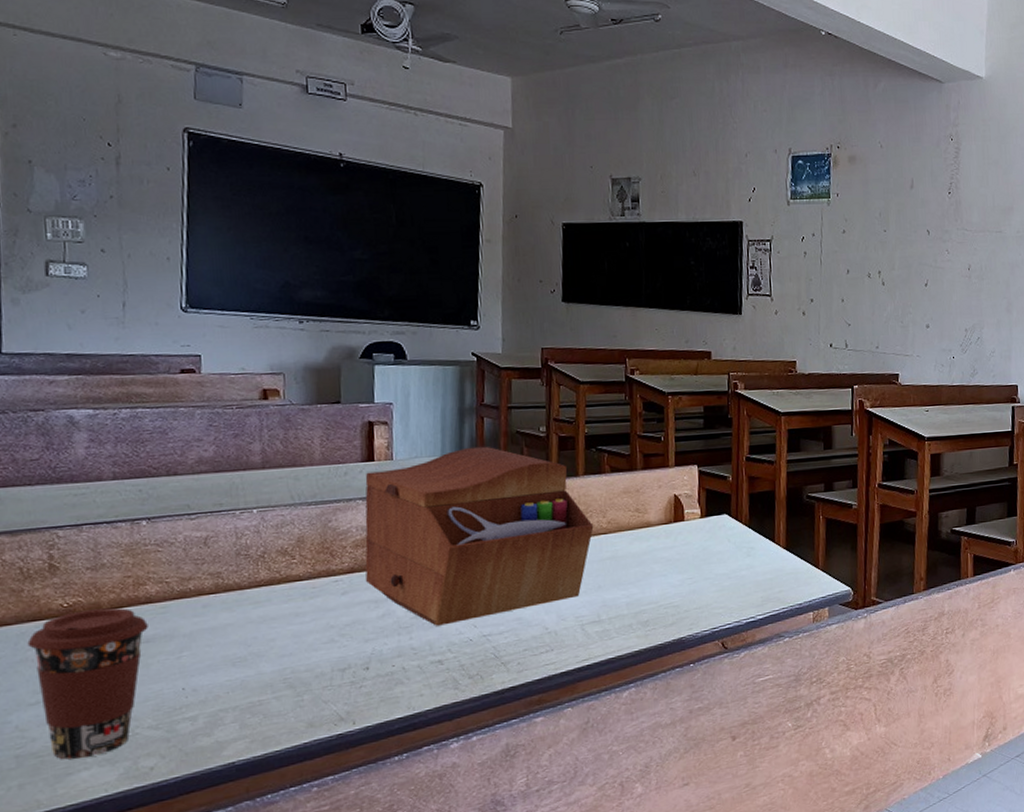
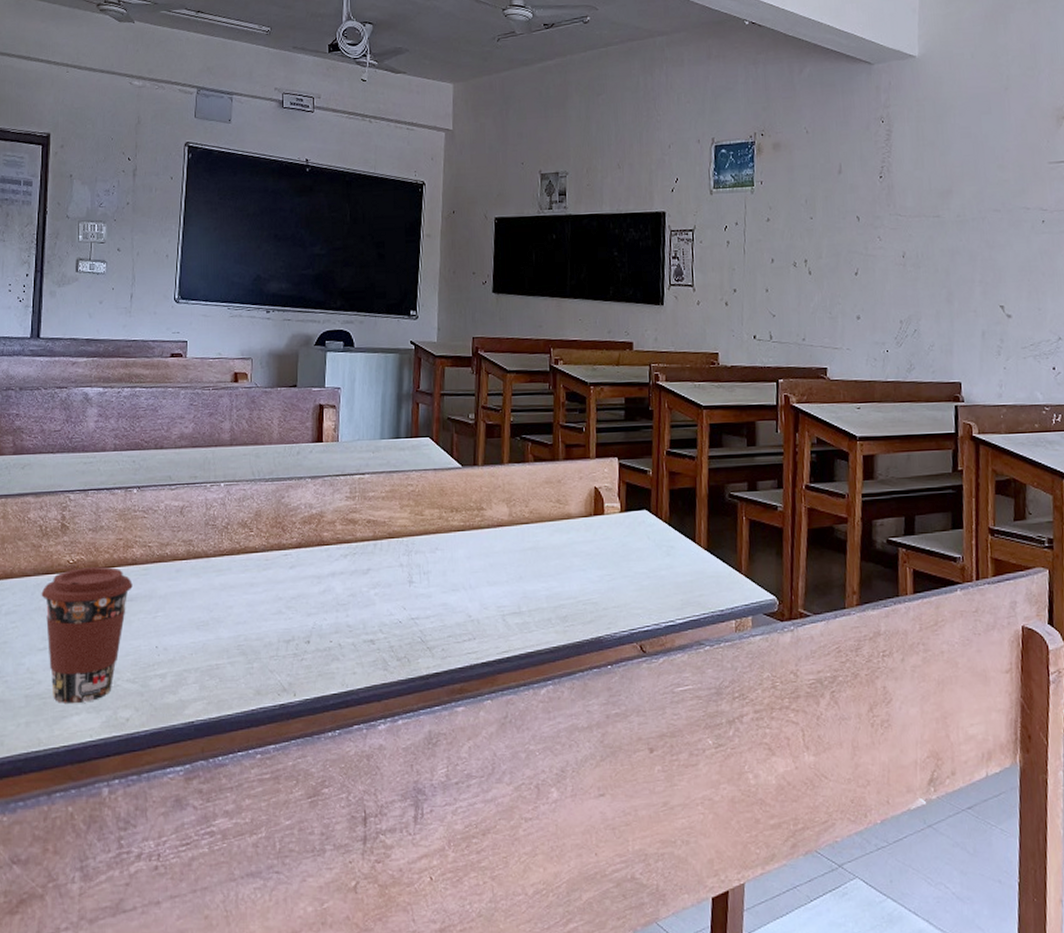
sewing box: present [365,446,594,626] -> none [311,431,517,605]

